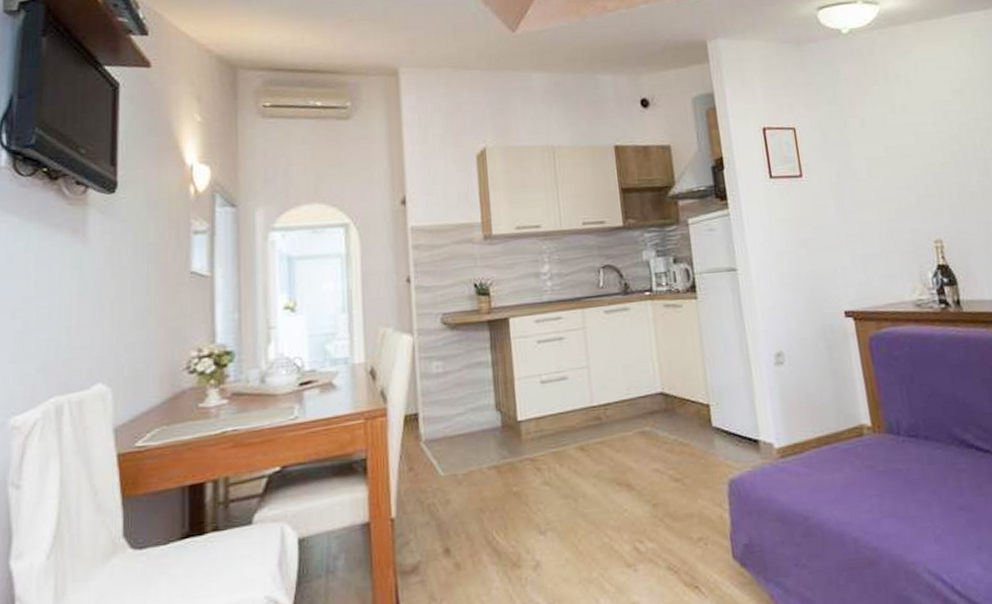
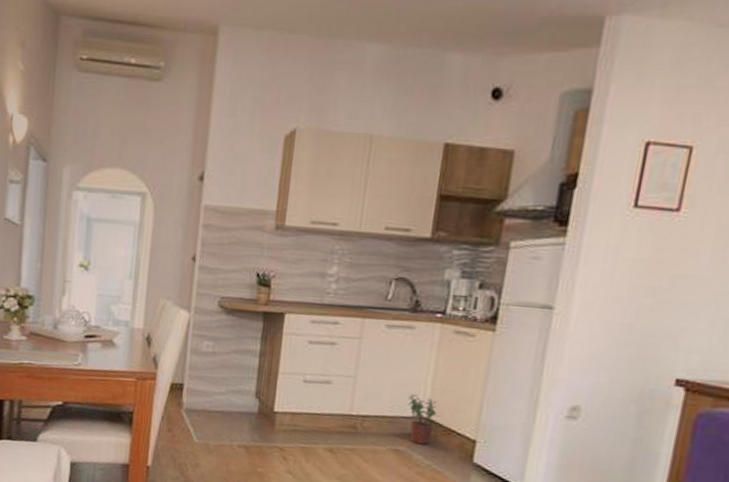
potted plant: none [641,371,670,421] -> present [408,394,437,445]

